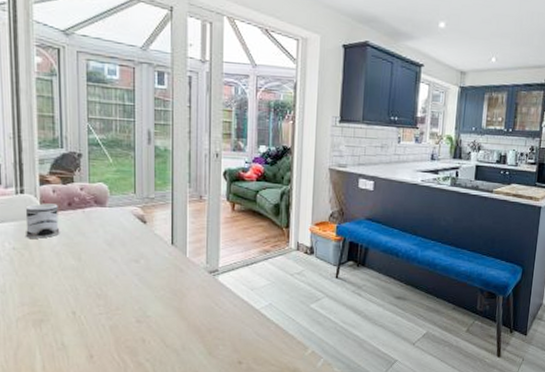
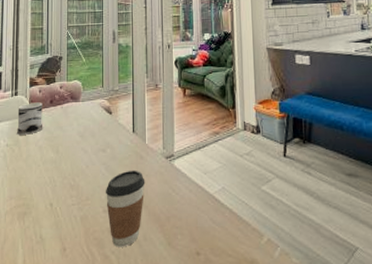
coffee cup: none [138,282,185,356] -> present [105,170,145,247]

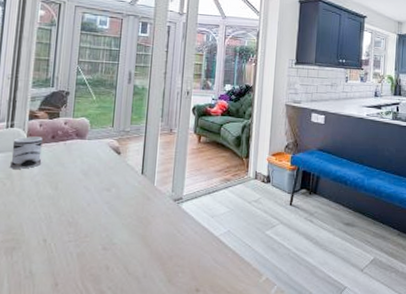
coffee cup: present [105,170,145,247] -> none [106,210,150,283]

